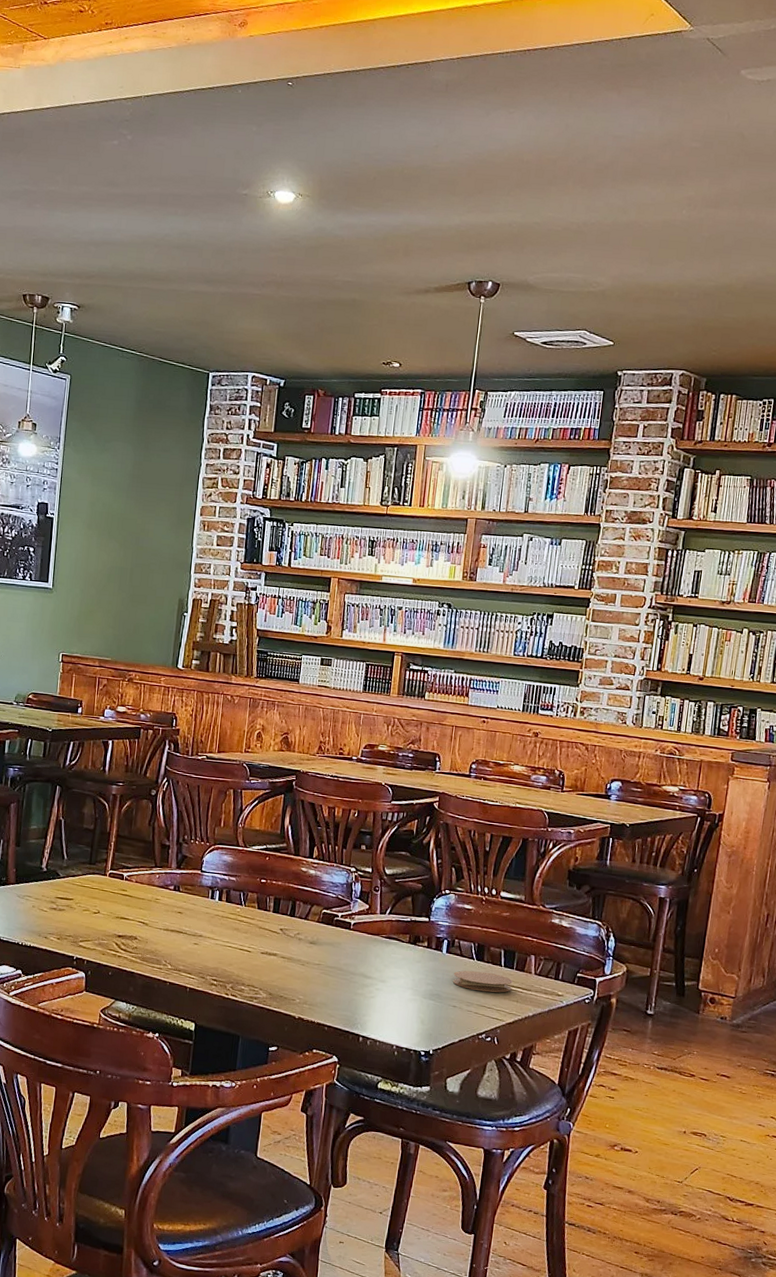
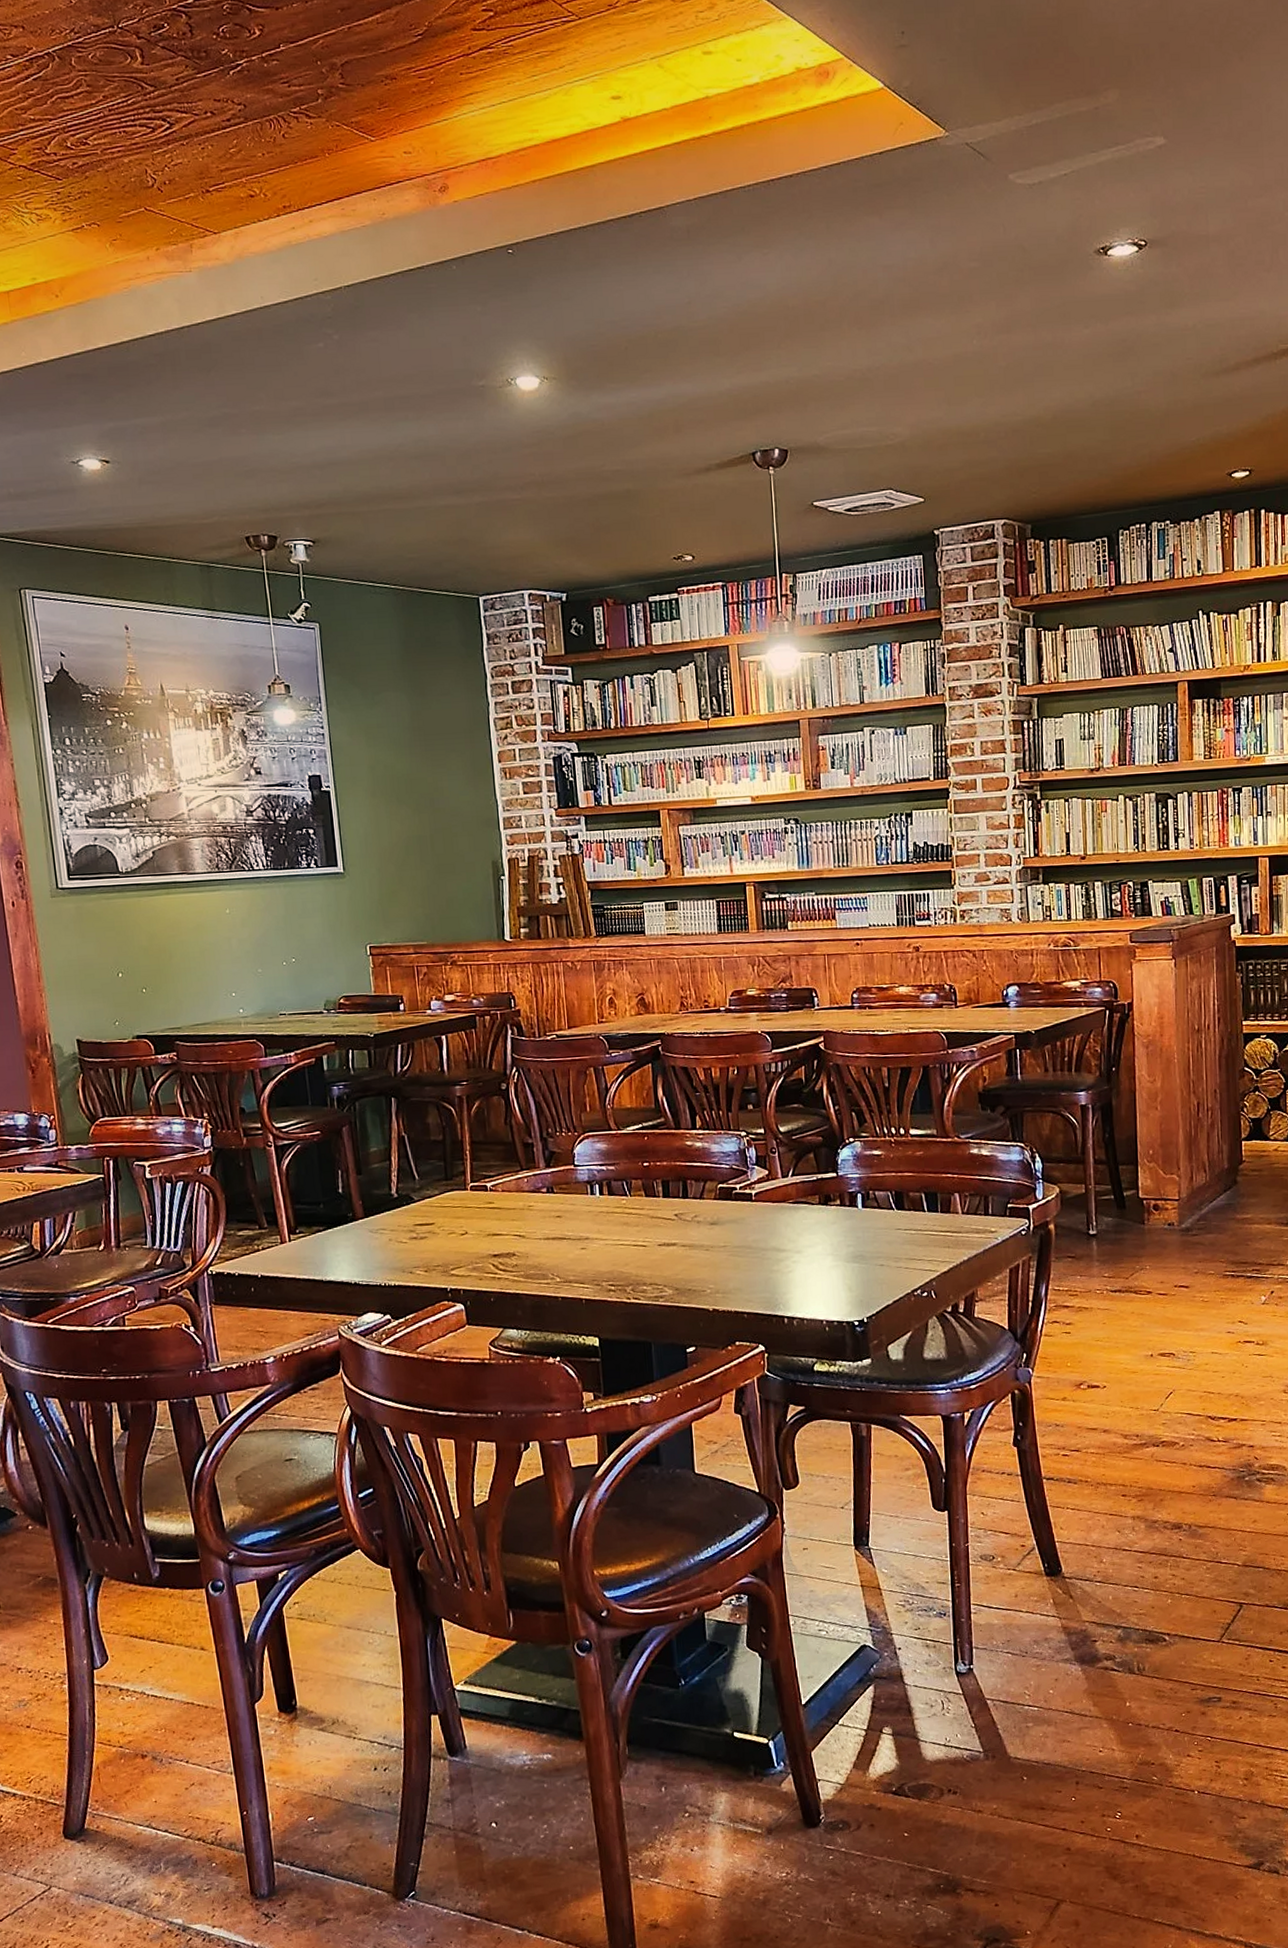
coaster: present [452,970,513,993] -> none [874,1220,940,1243]

